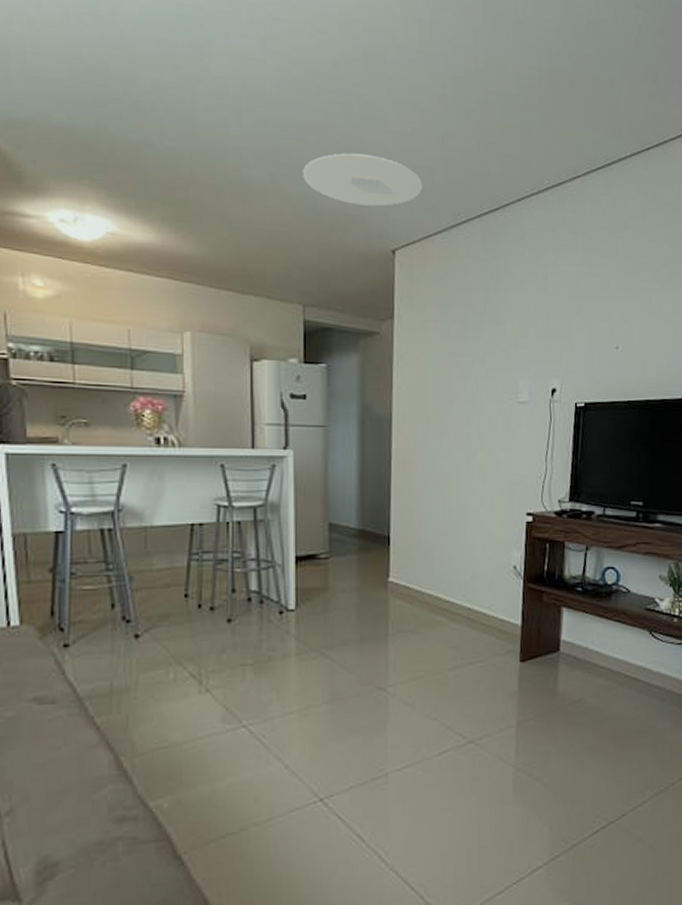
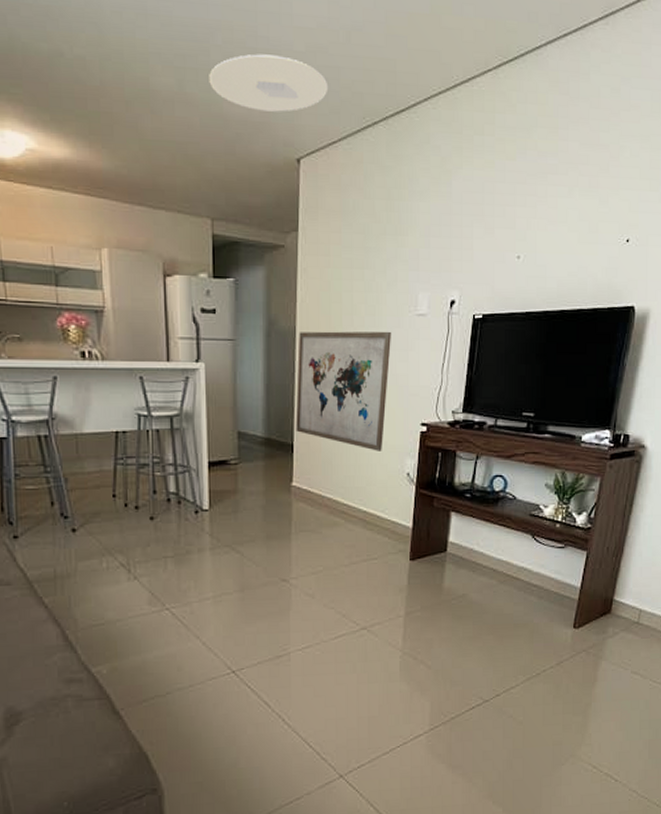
wall art: none [392,418,492,543] -> present [296,331,391,451]

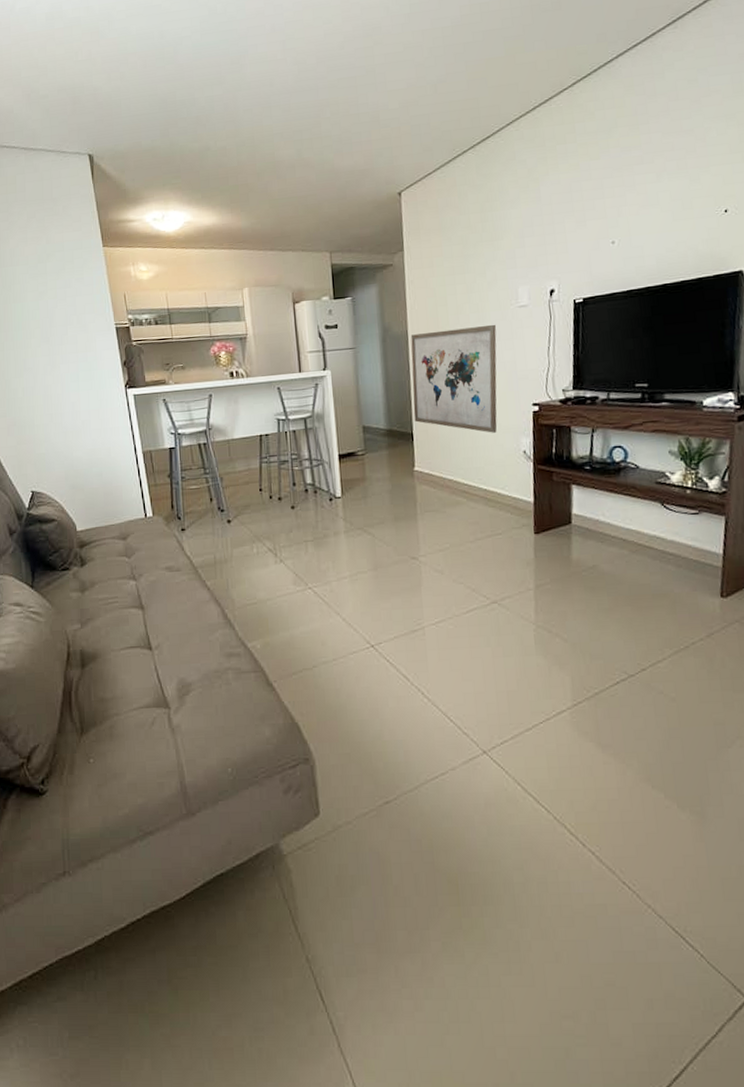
ceiling light: present [209,54,329,112] -> none [321,115,421,161]

